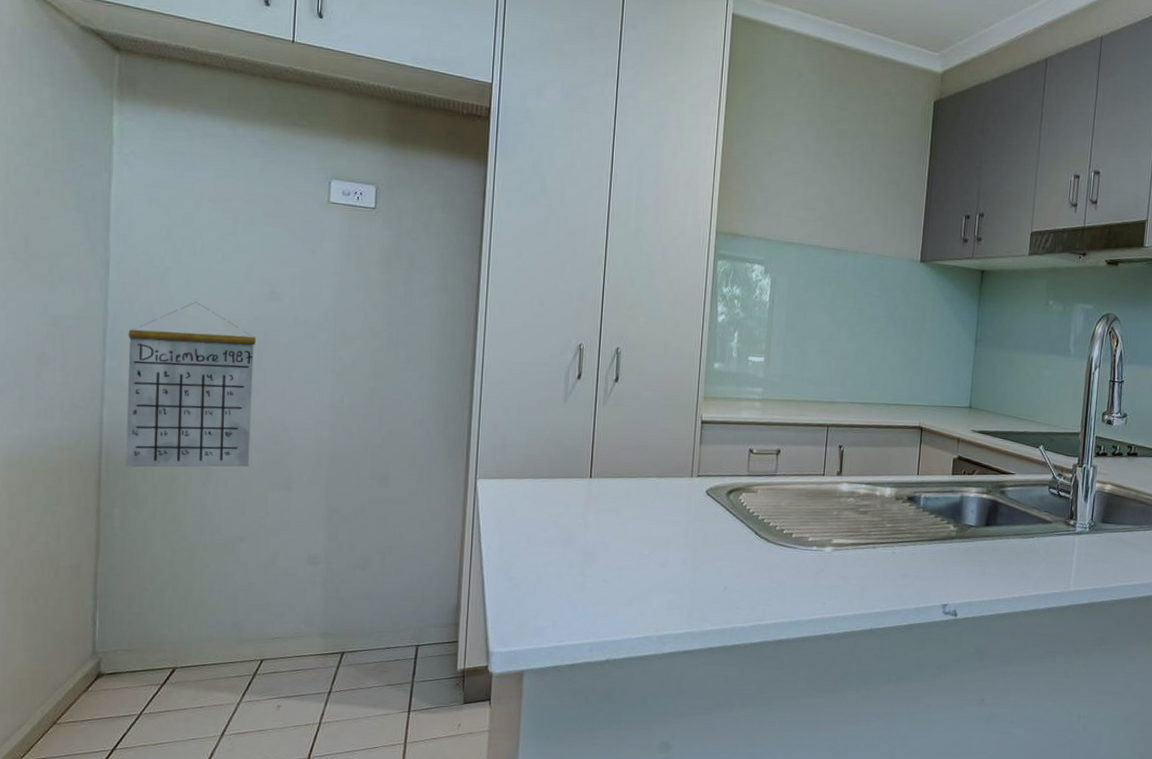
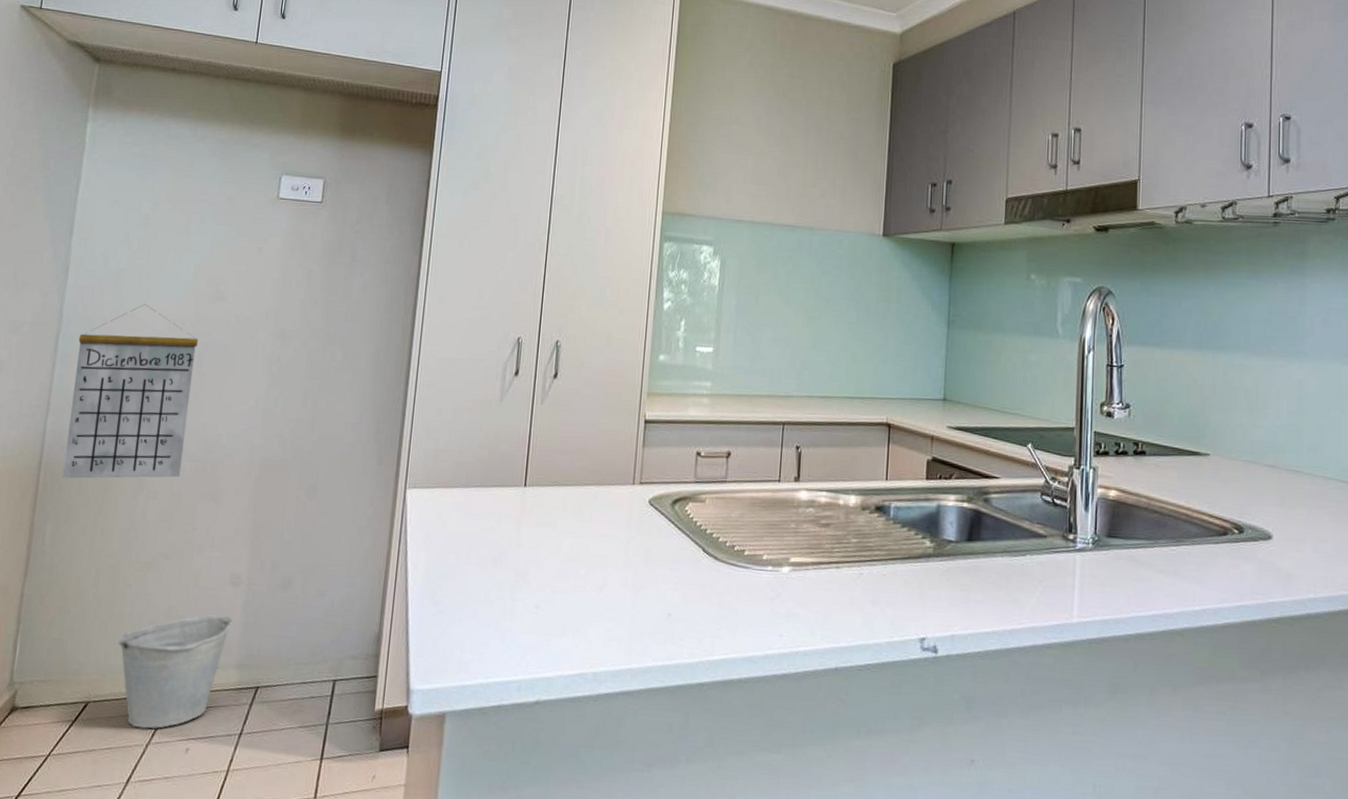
bucket: none [200,590,313,690] -> present [118,615,232,729]

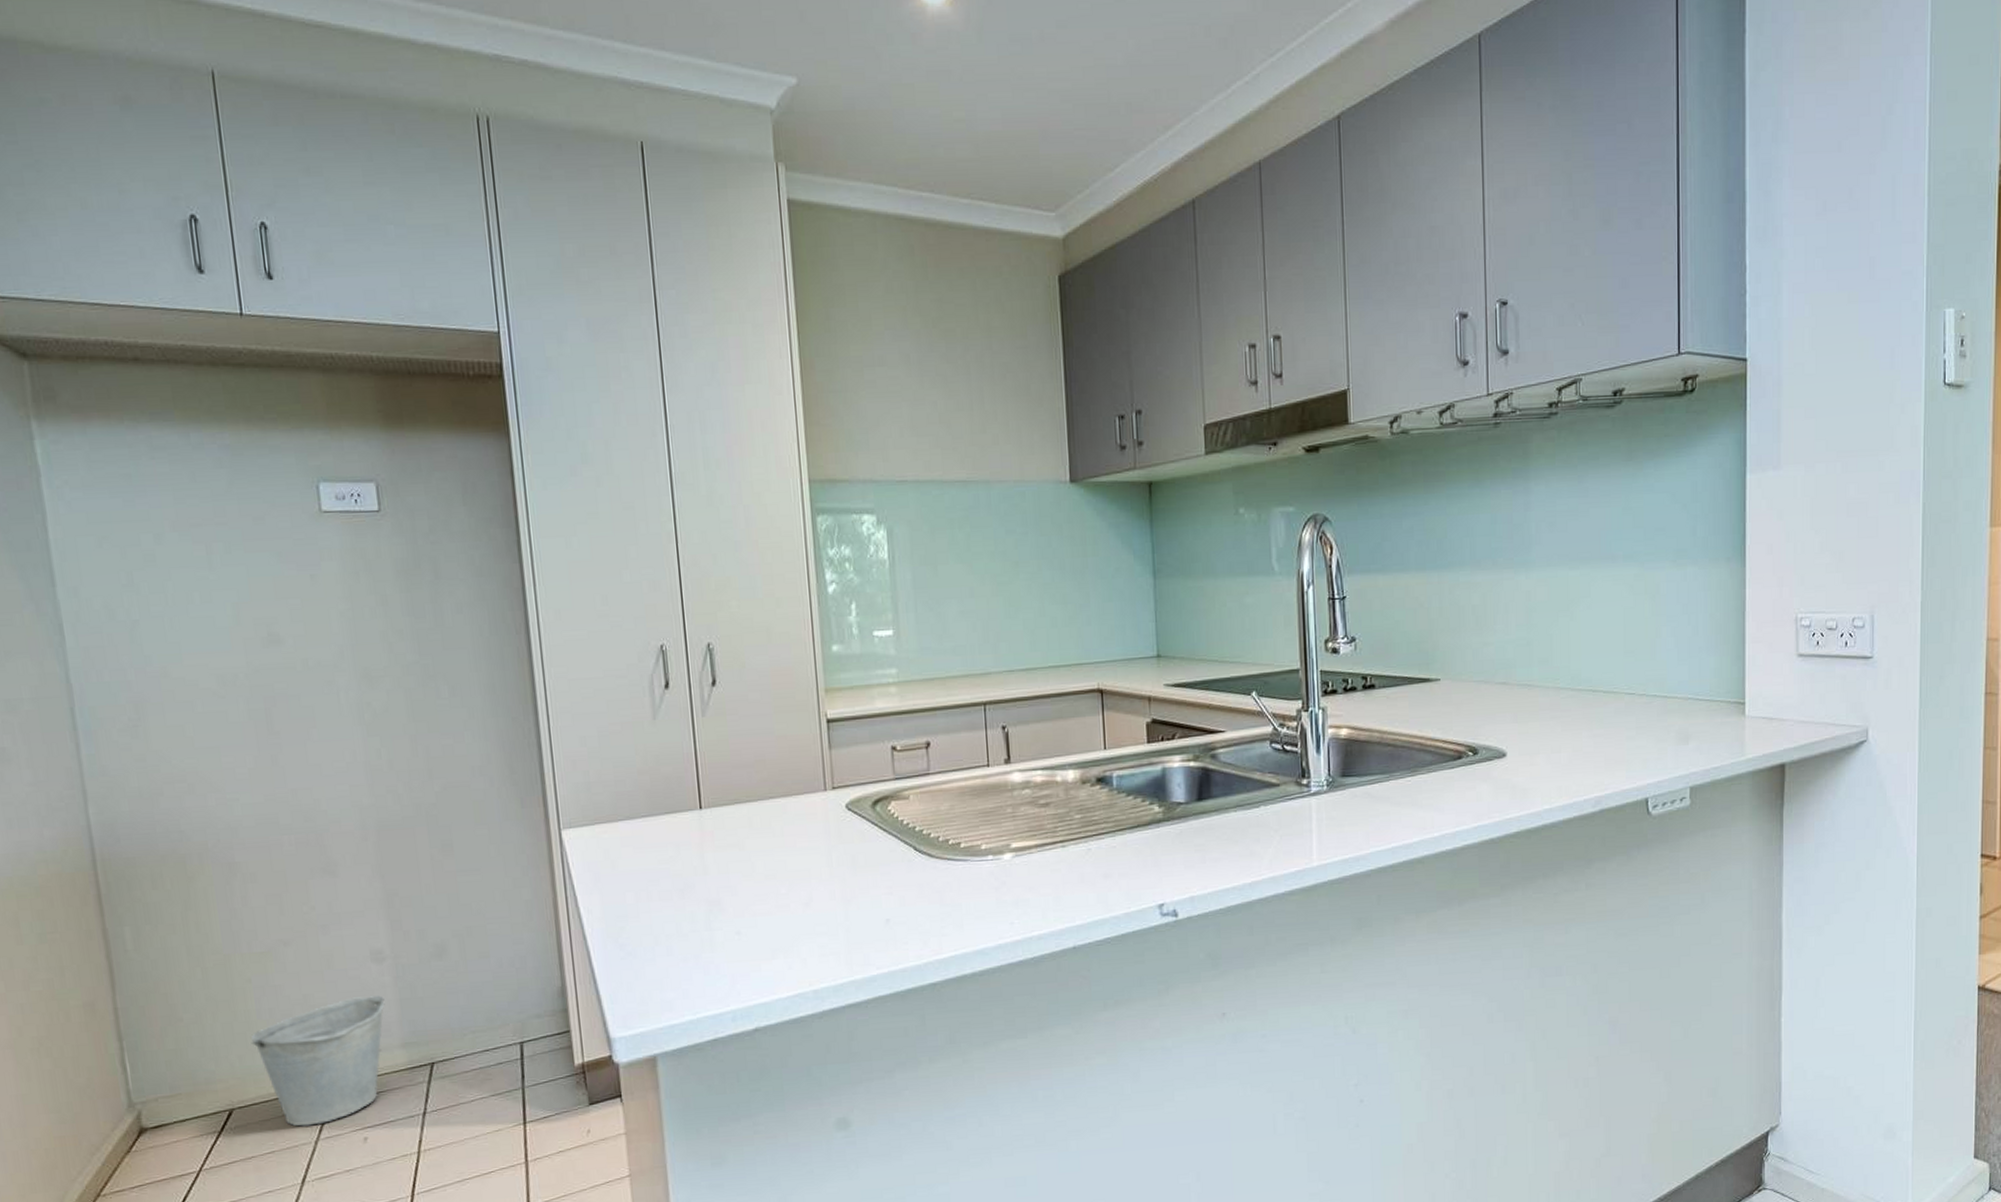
calendar: present [61,304,198,479] -> none [101,659,279,875]

